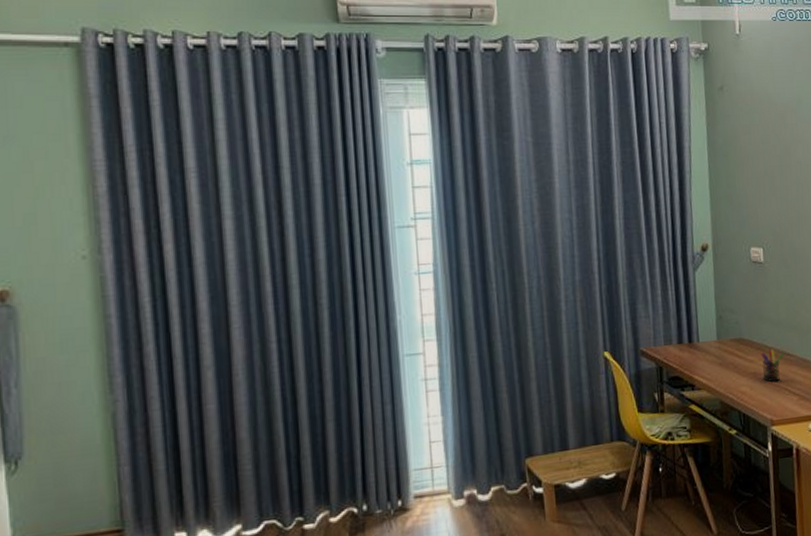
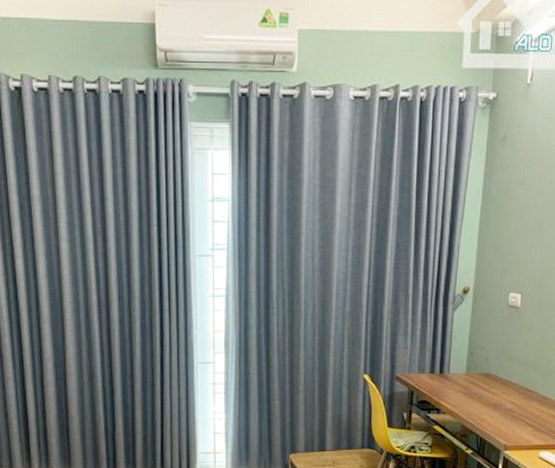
pen holder: present [761,349,784,382] -> none [503,385,526,413]

